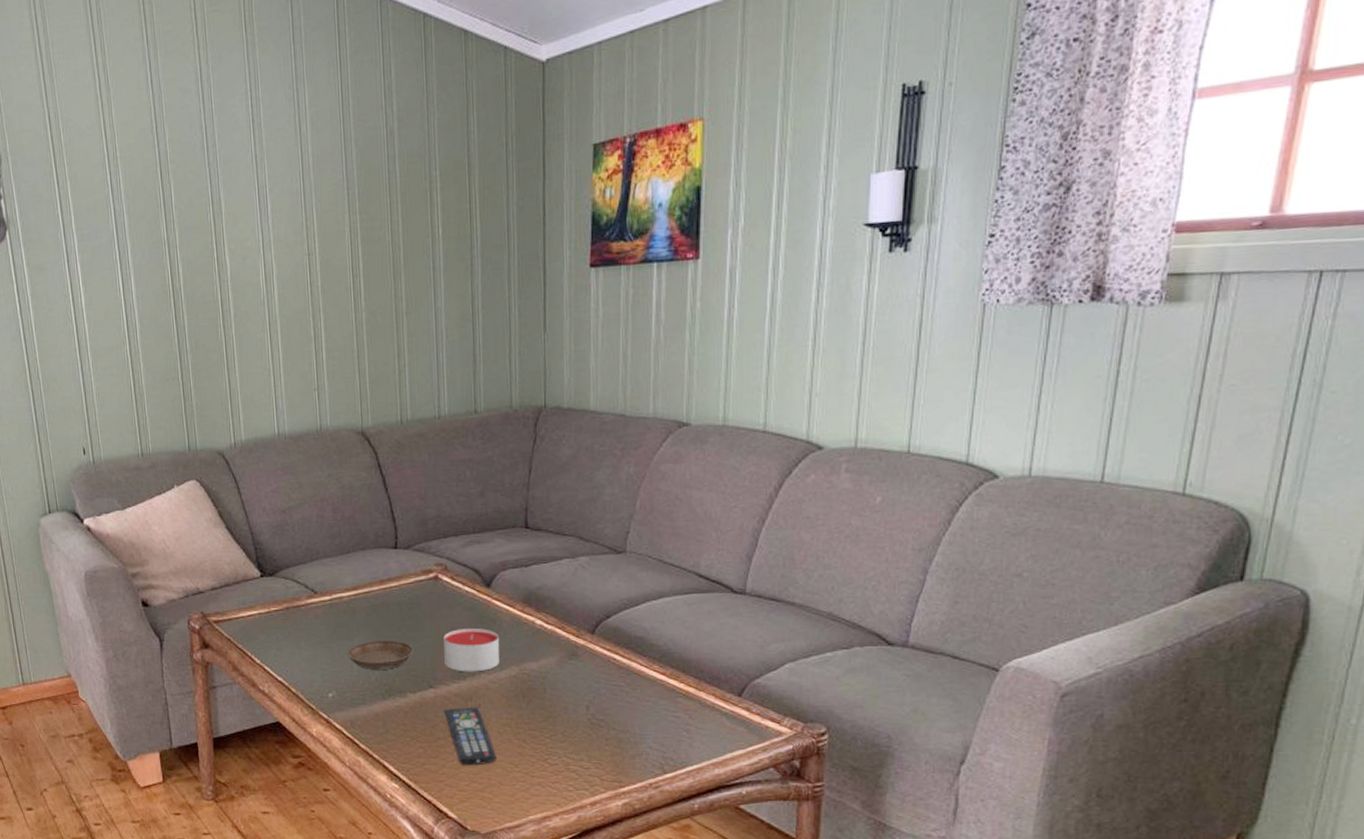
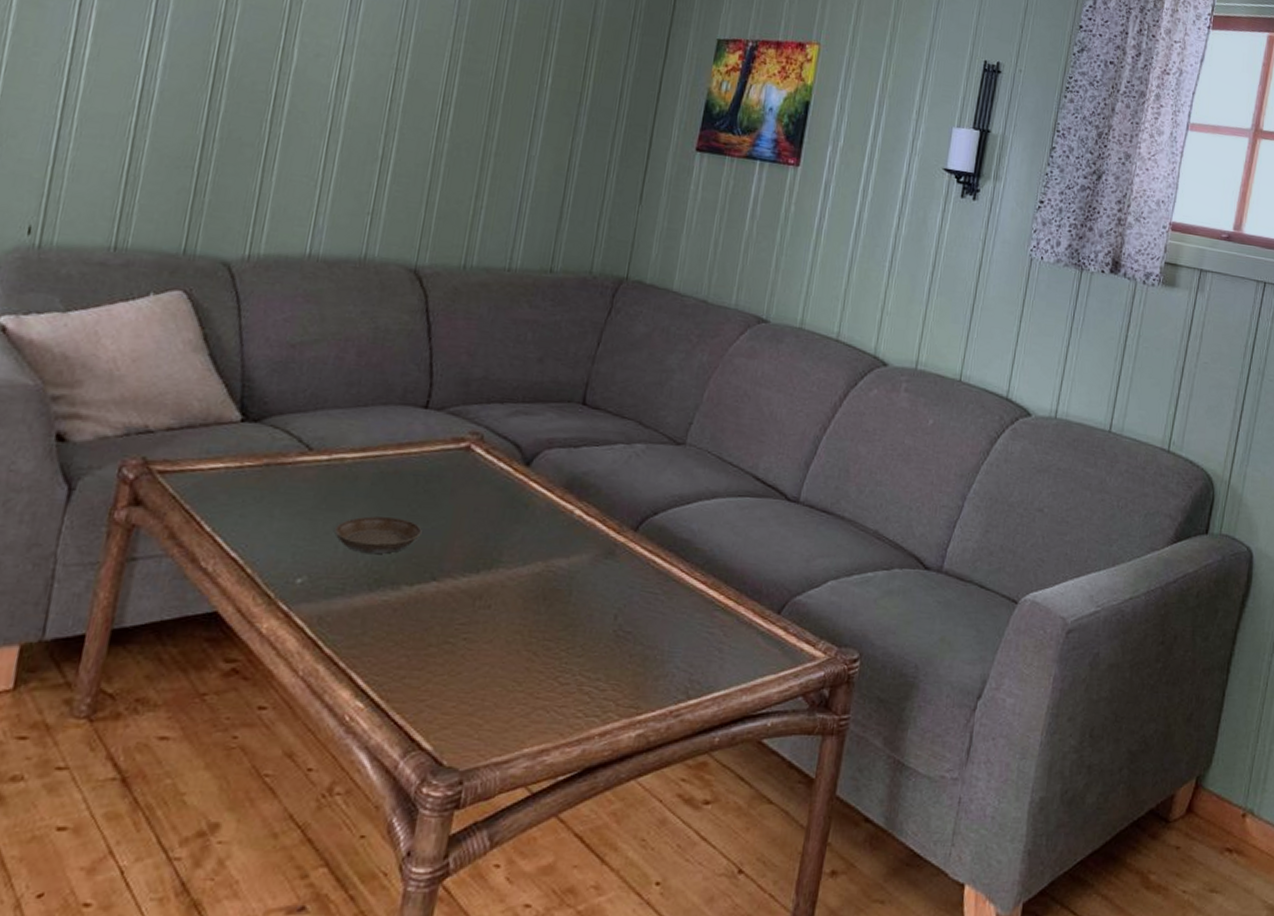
candle: present [443,627,500,672] -> none [457,511,530,566]
remote control: present [443,708,497,766] -> none [442,607,498,682]

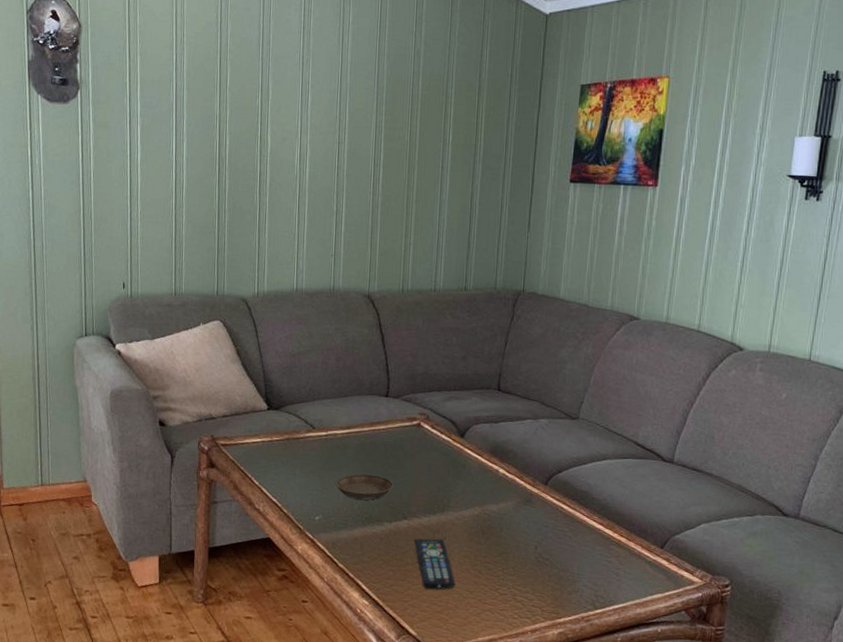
remote control: none [442,607,498,682] -> present [413,538,455,590]

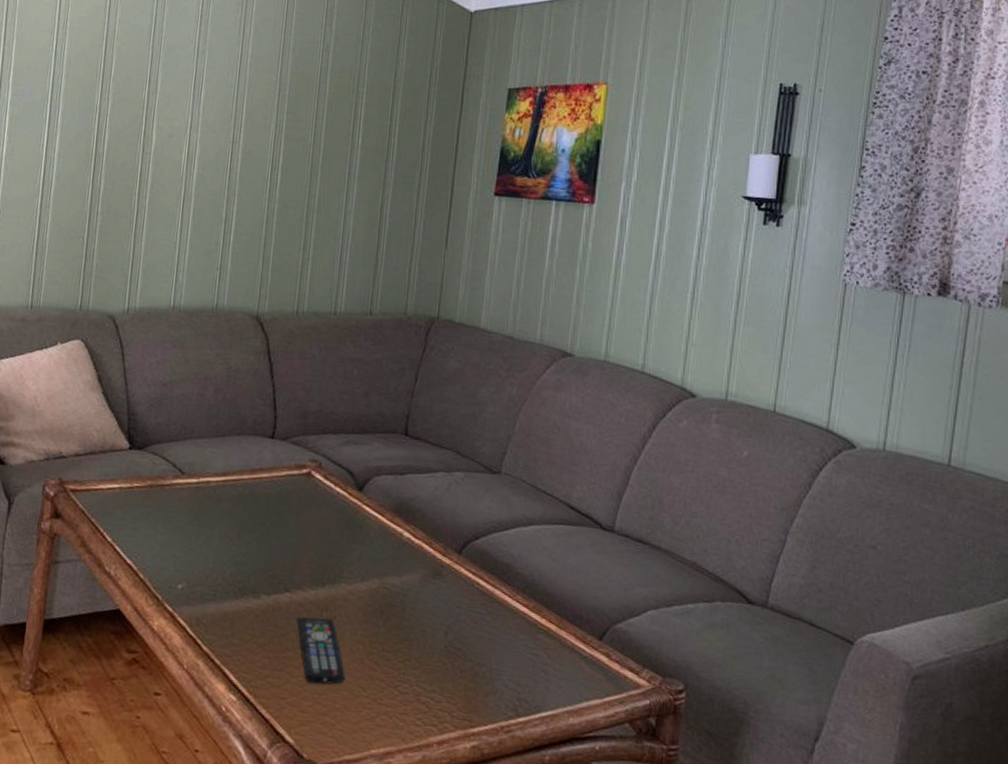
saucer: present [336,474,394,501] -> none [205,532,275,566]

